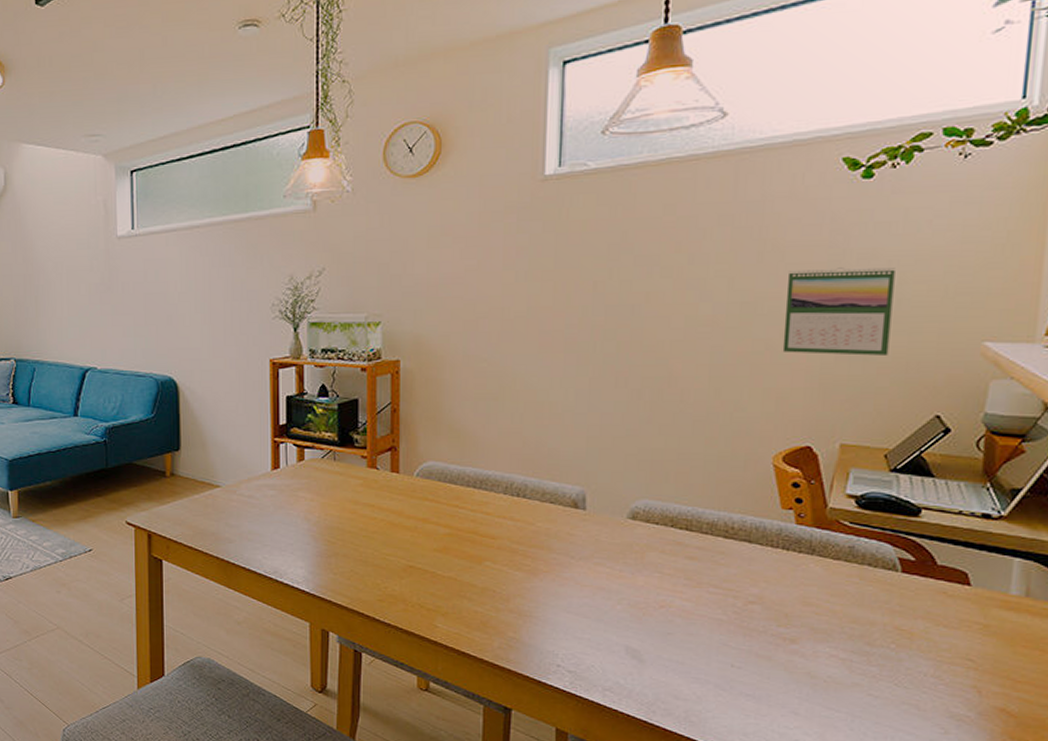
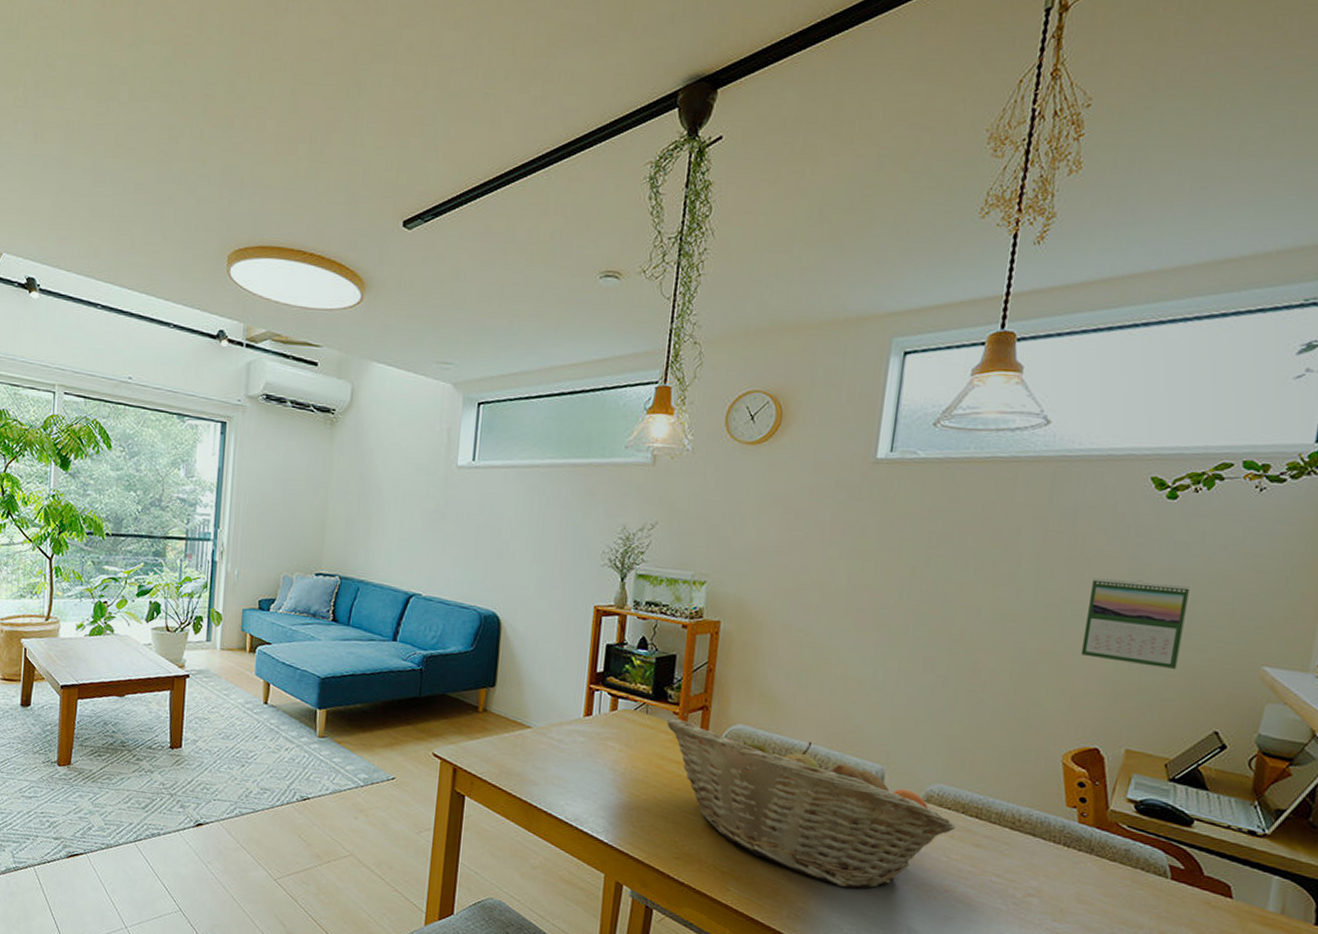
fruit basket: none [356,461,666,614] -> present [667,717,956,889]

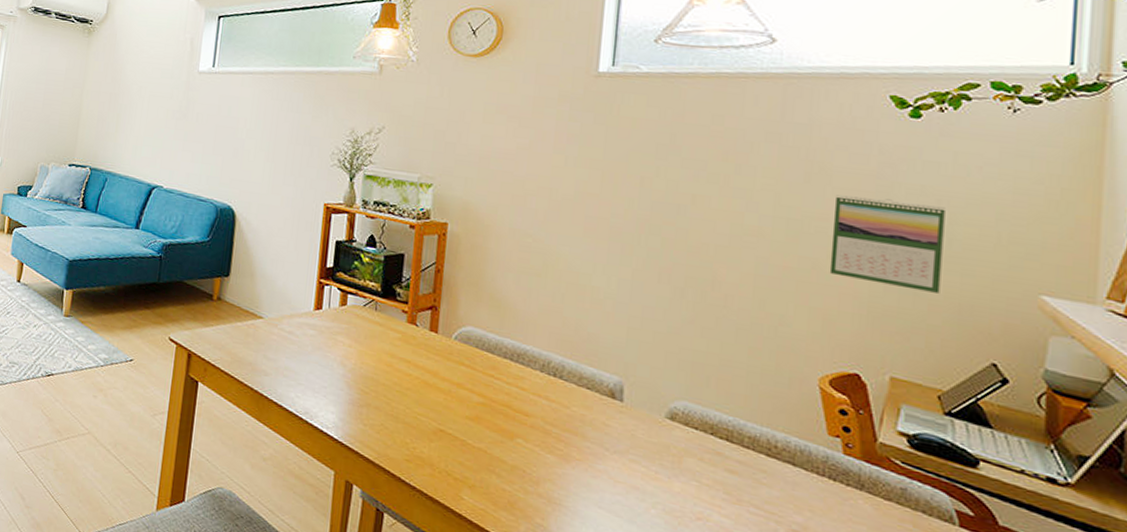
fruit basket: present [667,717,956,889] -> none [396,316,705,510]

